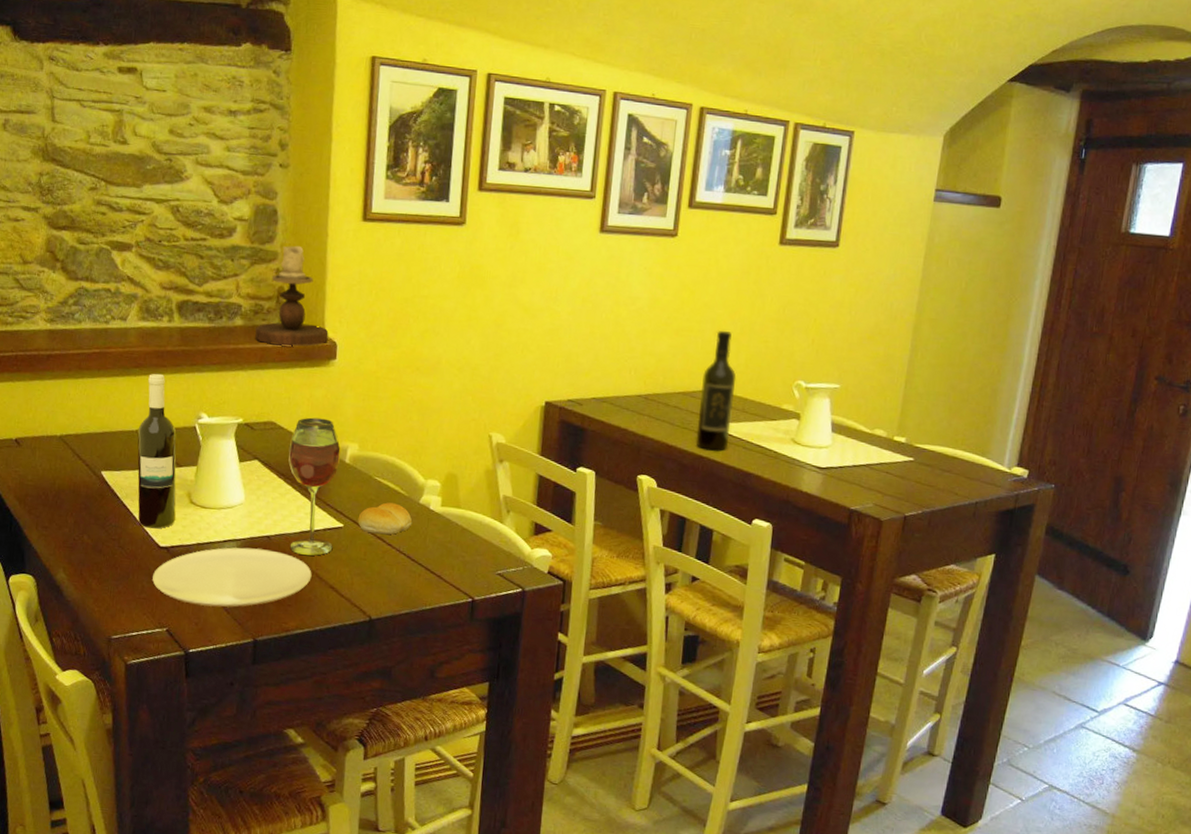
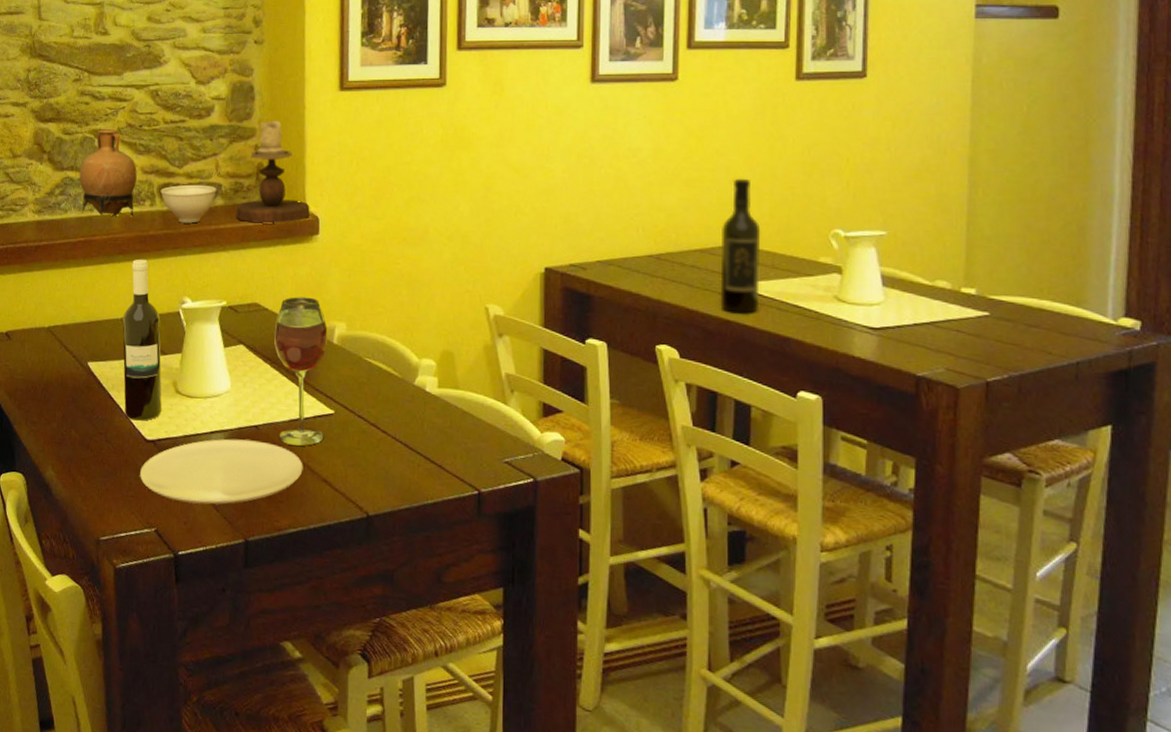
vase: none [94,241,155,332] -> present [79,129,137,219]
bowl: none [179,303,237,342] -> present [160,184,217,224]
bread roll: present [357,502,413,535] -> none [349,385,408,422]

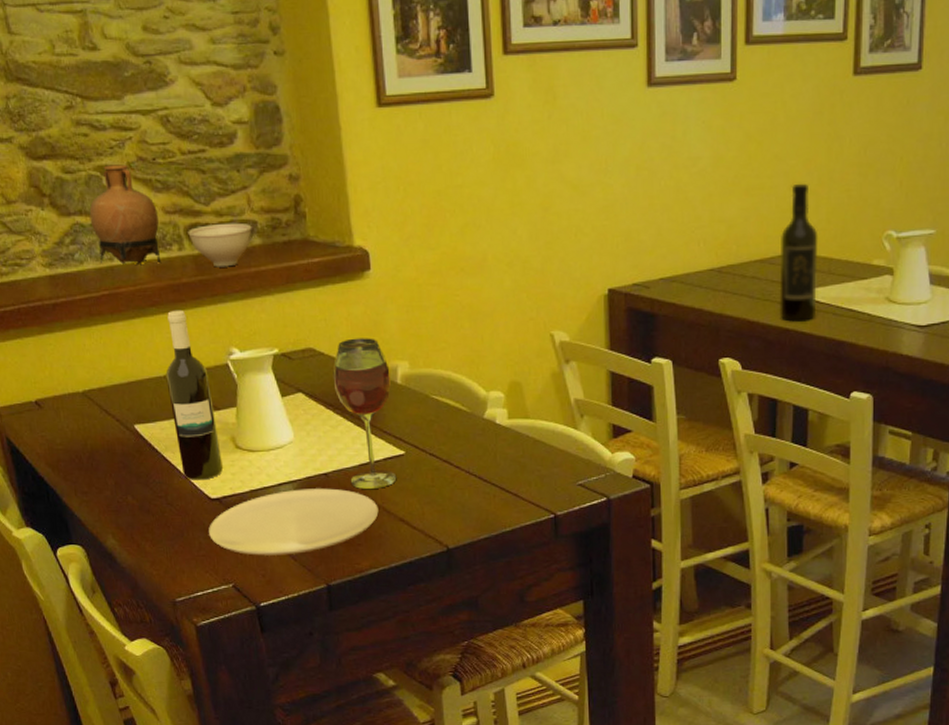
candlestick: present [236,120,310,224] -> none [276,144,358,262]

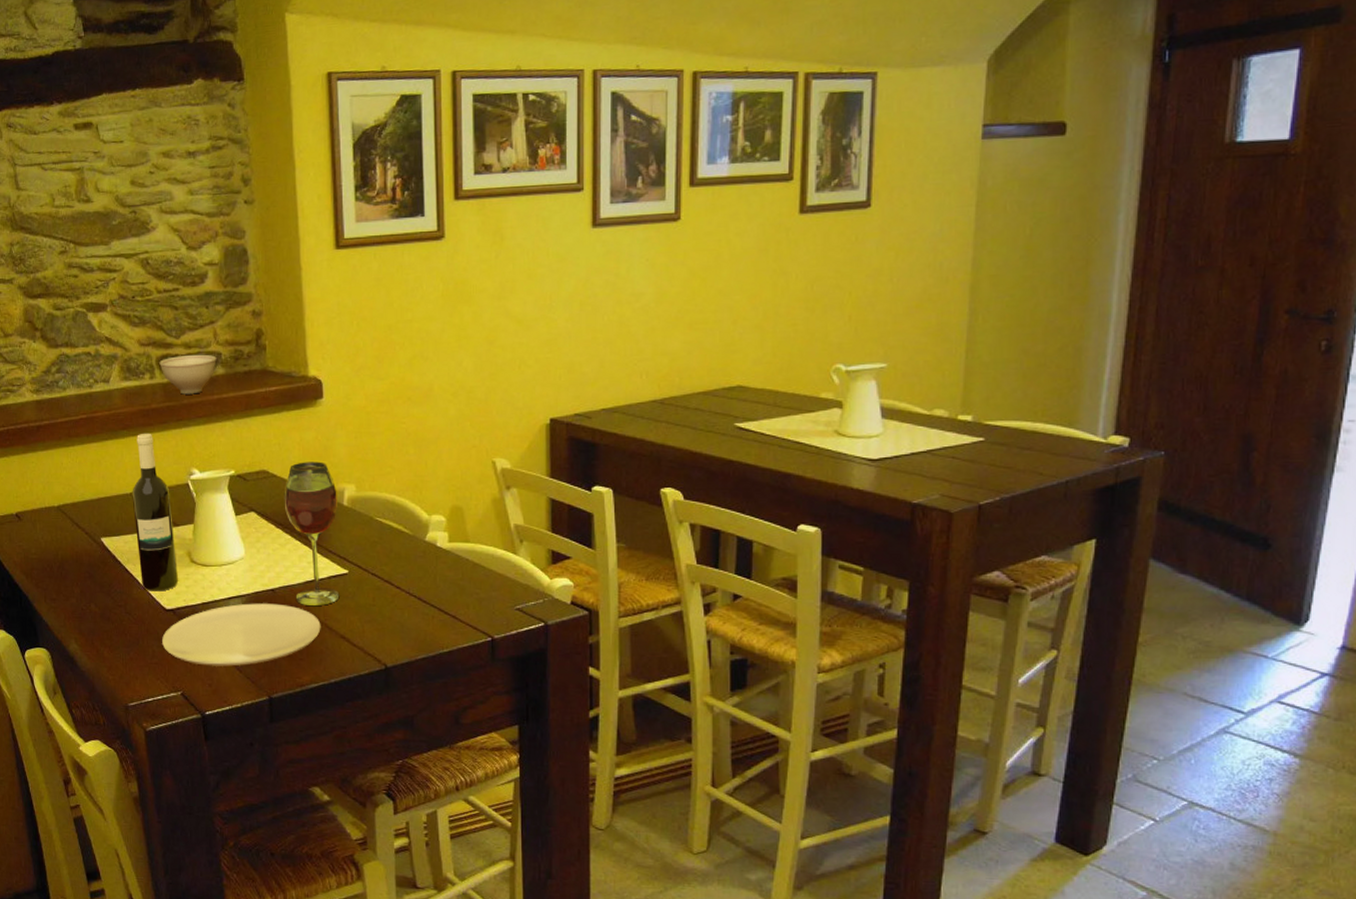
vase: present [89,164,162,267] -> none [74,302,134,394]
wine bottle: present [779,183,818,322] -> none [723,317,764,453]

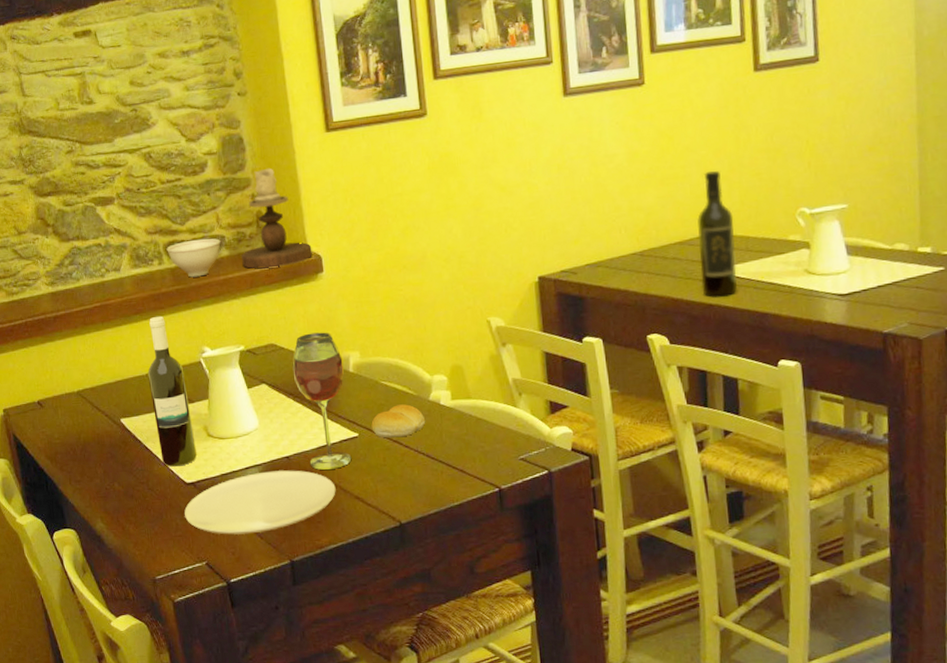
candlestick: none [238,283,313,391] -> present [242,168,312,269]
bread roll: none [362,543,420,578] -> present [371,404,426,438]
wine bottle: none [723,317,764,453] -> present [697,170,737,297]

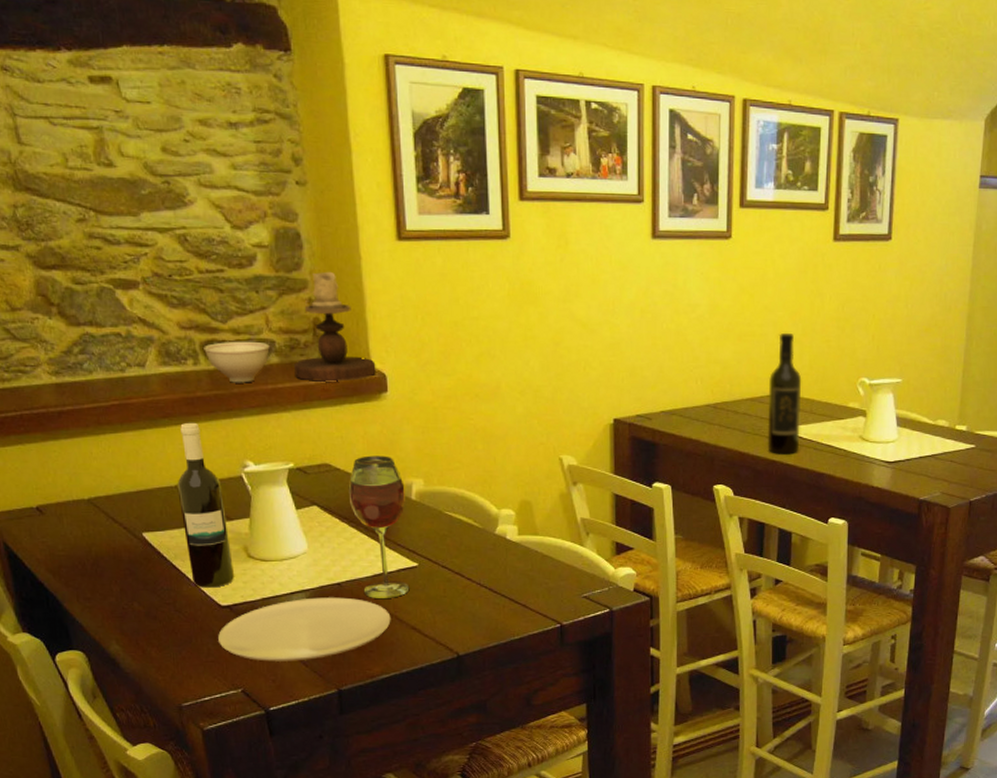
bread roll: present [371,404,426,438] -> none [432,536,490,570]

